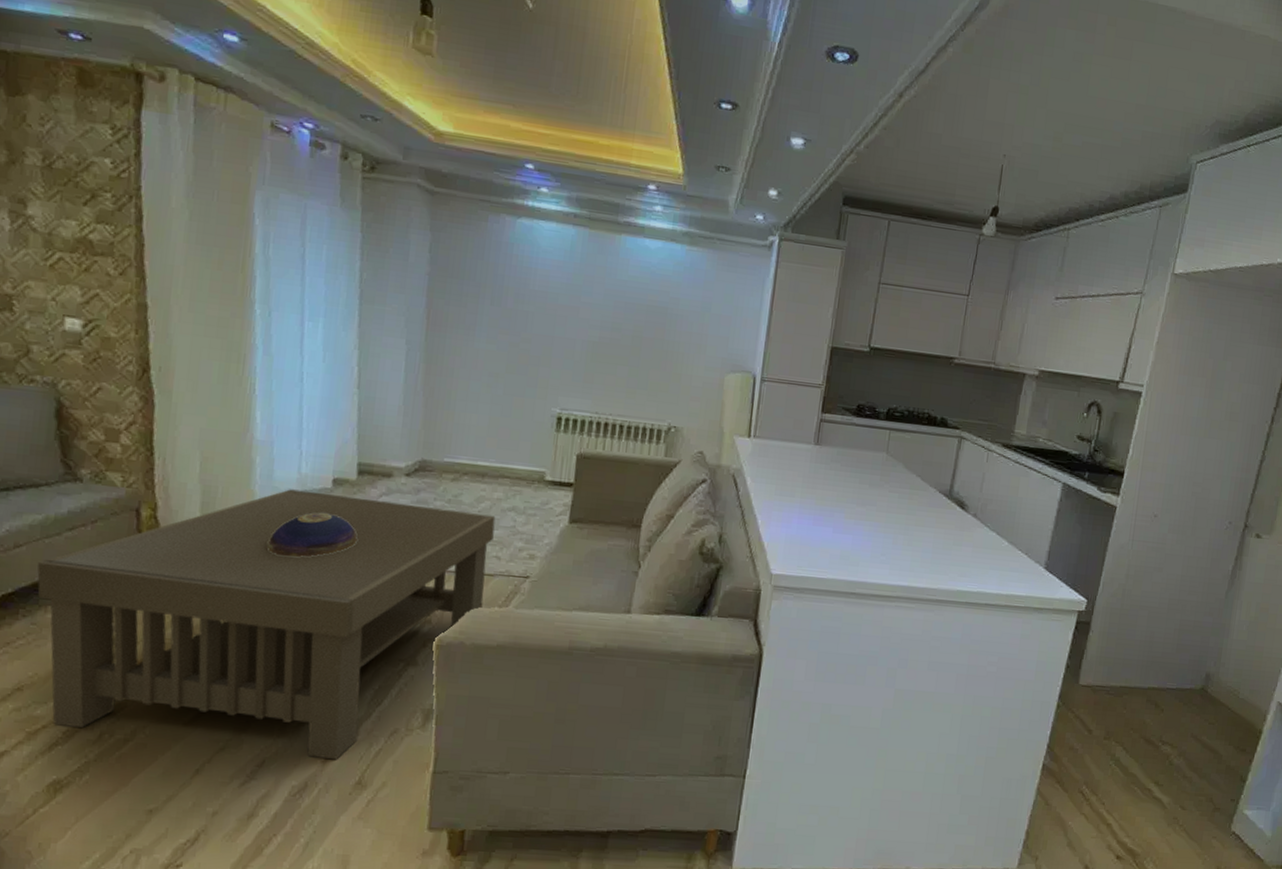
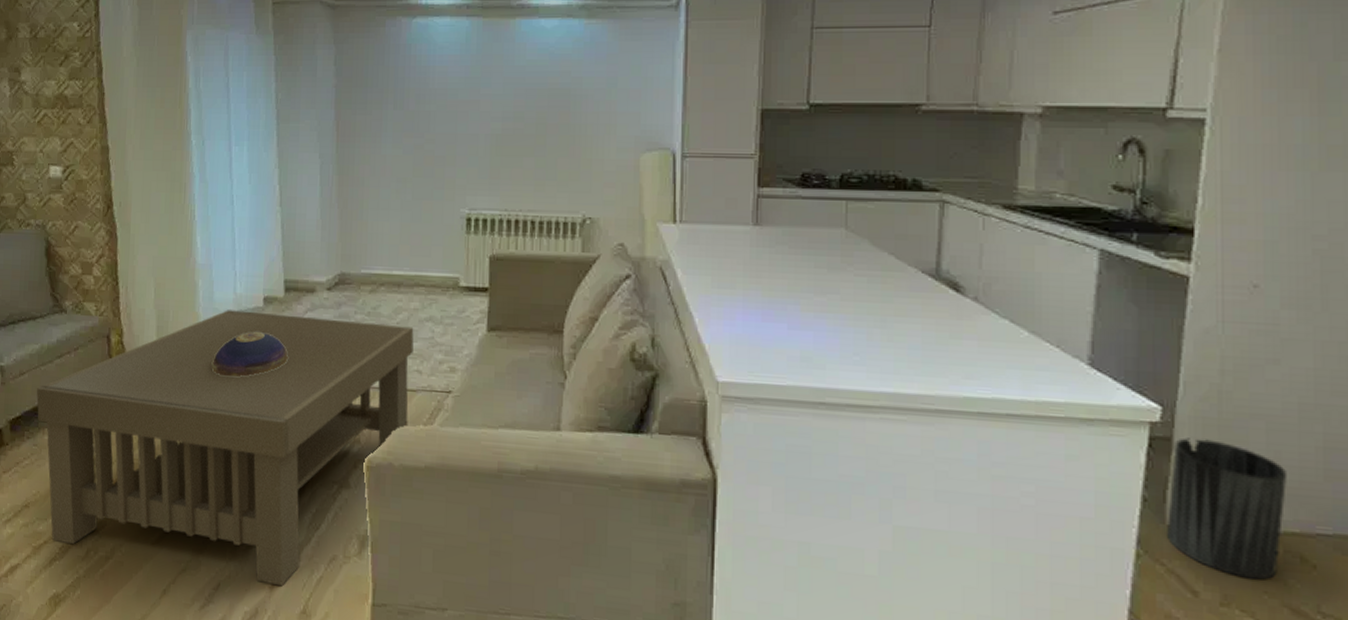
trash can: none [1078,622,1156,721] -> present [1167,438,1287,580]

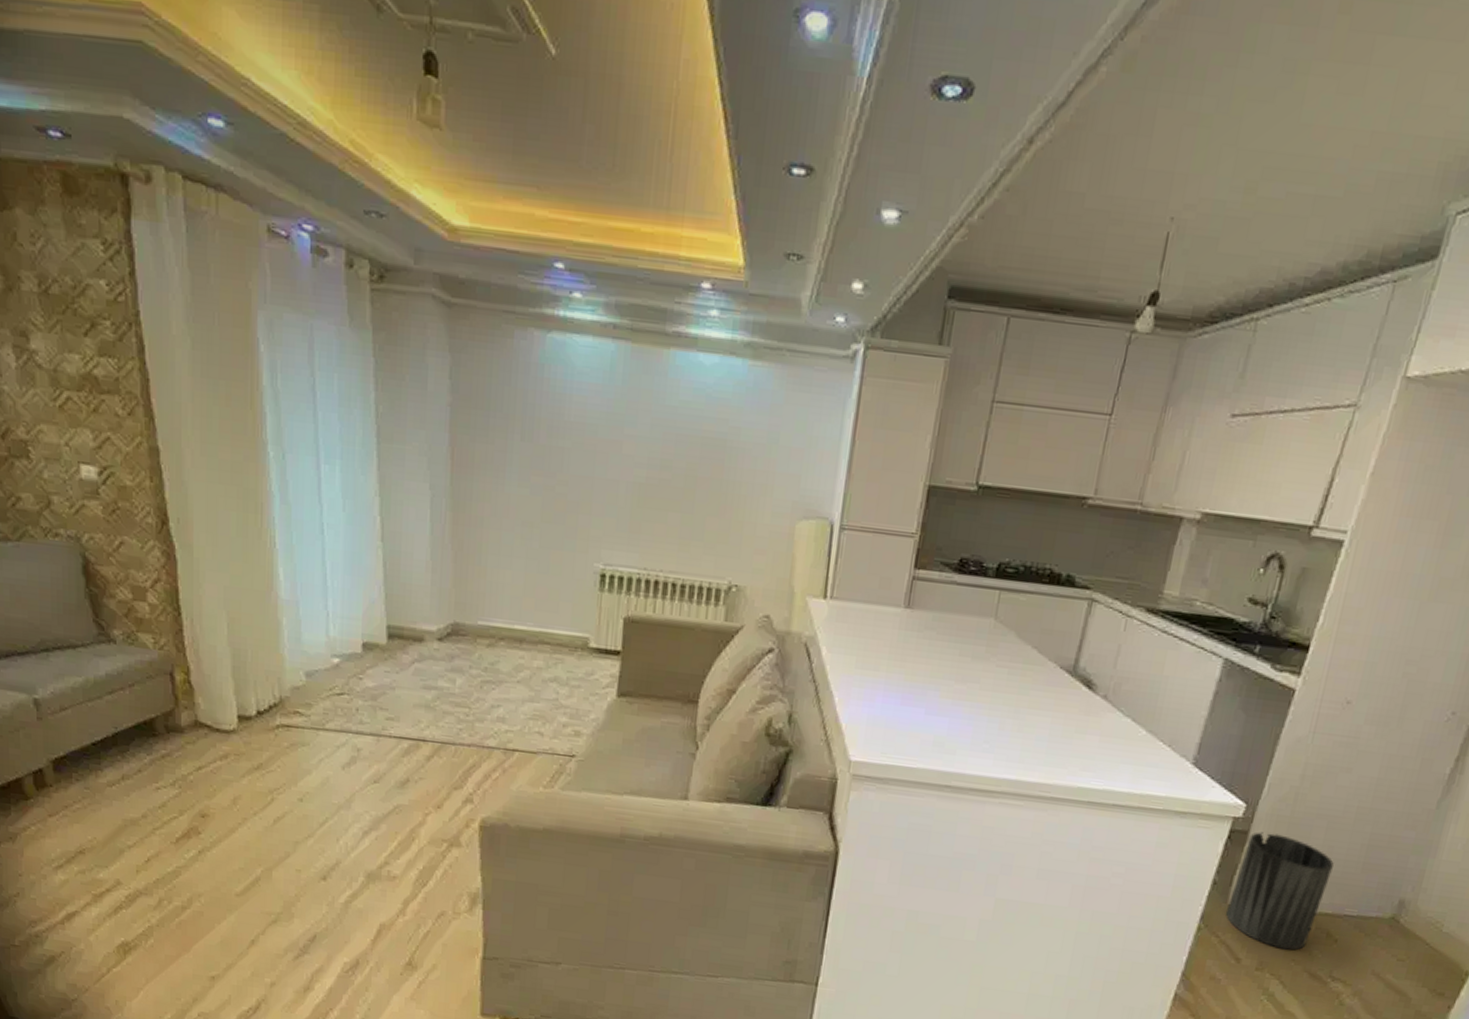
coffee table: present [36,310,414,587] -> none [84,653,536,940]
decorative bowl: present [212,332,288,377] -> none [302,680,392,728]

